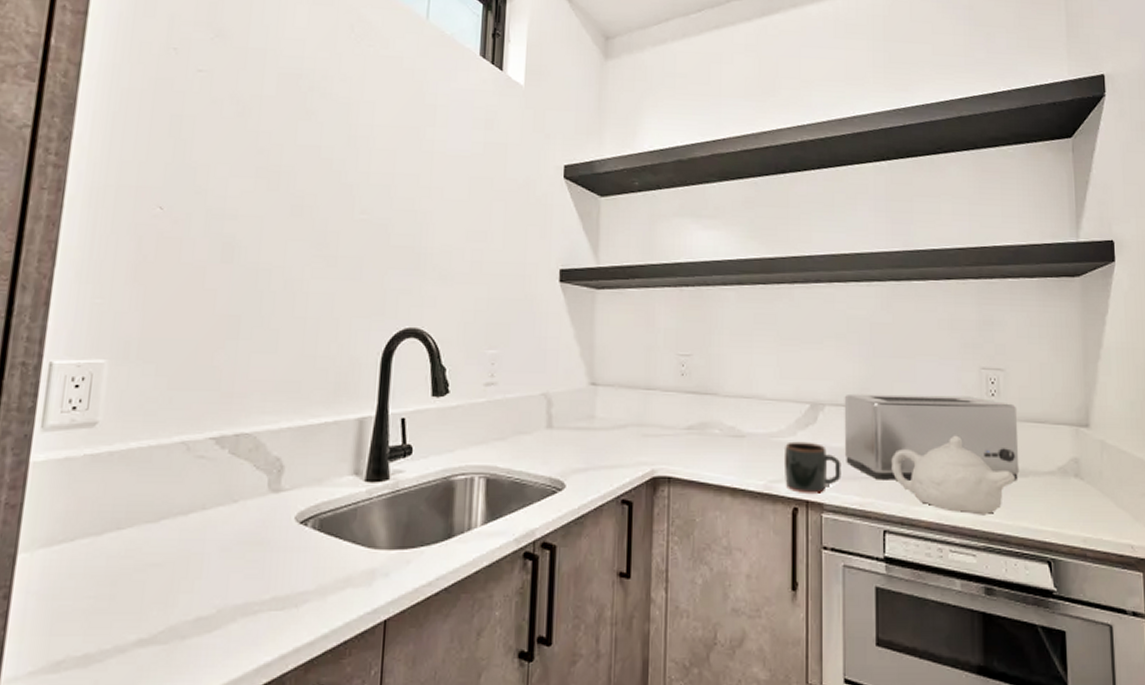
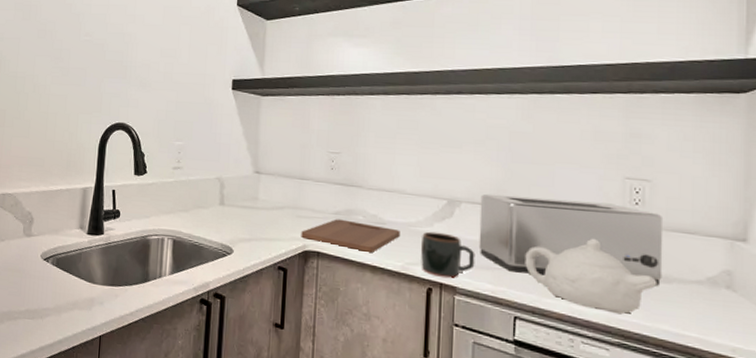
cutting board: none [648,435,761,472] -> present [301,219,400,252]

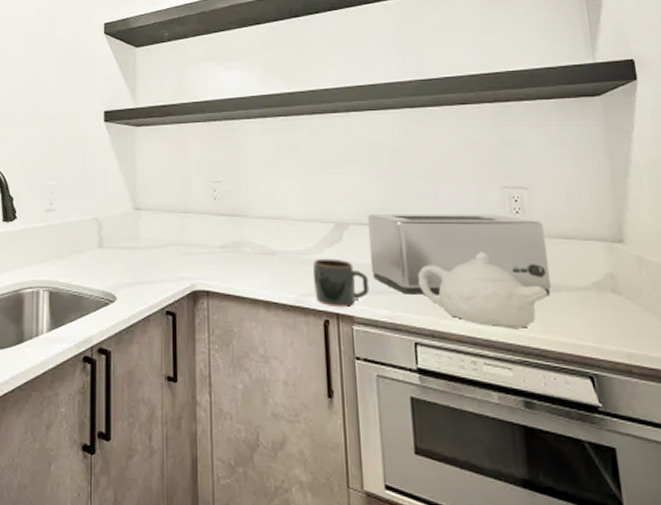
cutting board: present [301,219,400,252] -> none [188,253,291,286]

